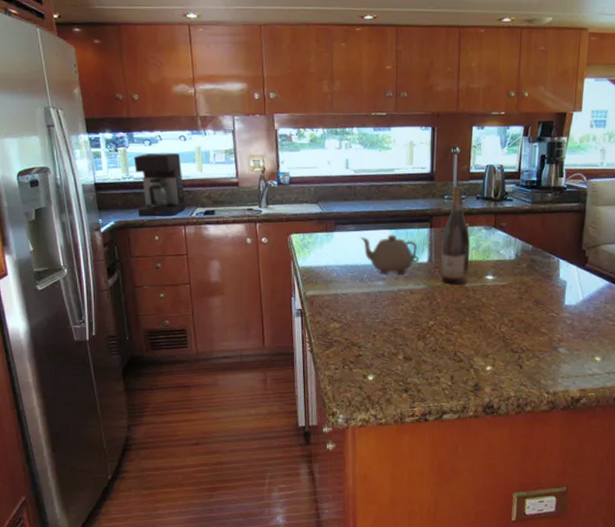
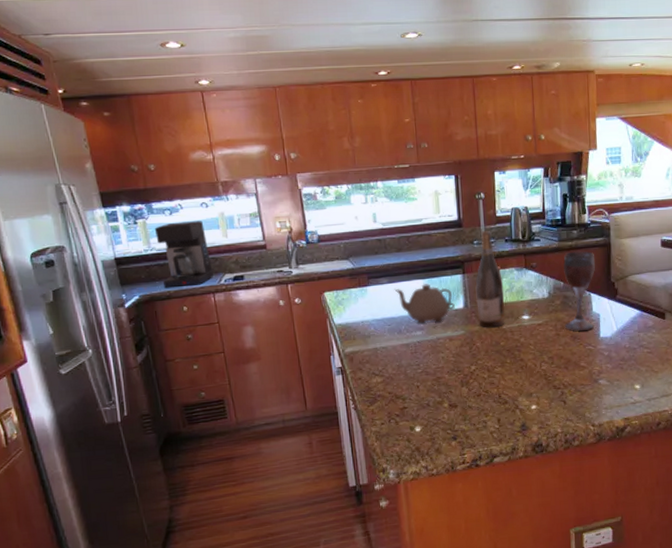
cup: none [529,215,568,296] -> present [563,251,596,331]

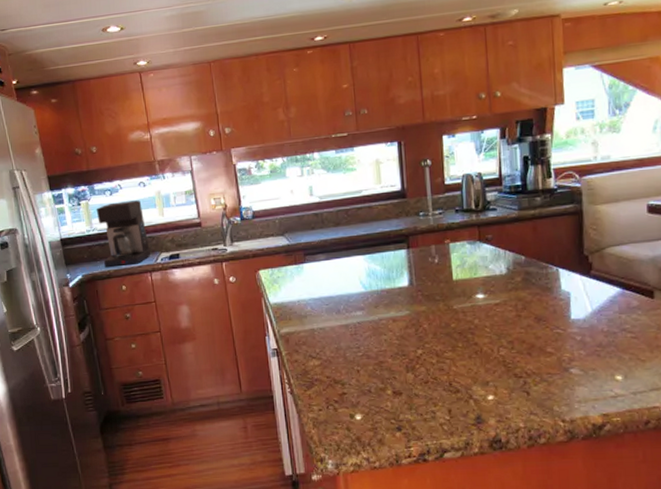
teapot: present [394,284,455,324] -> none [332,260,399,303]
wine bottle: present [475,231,506,328] -> none [421,201,457,308]
cup: present [563,251,596,331] -> none [524,220,564,312]

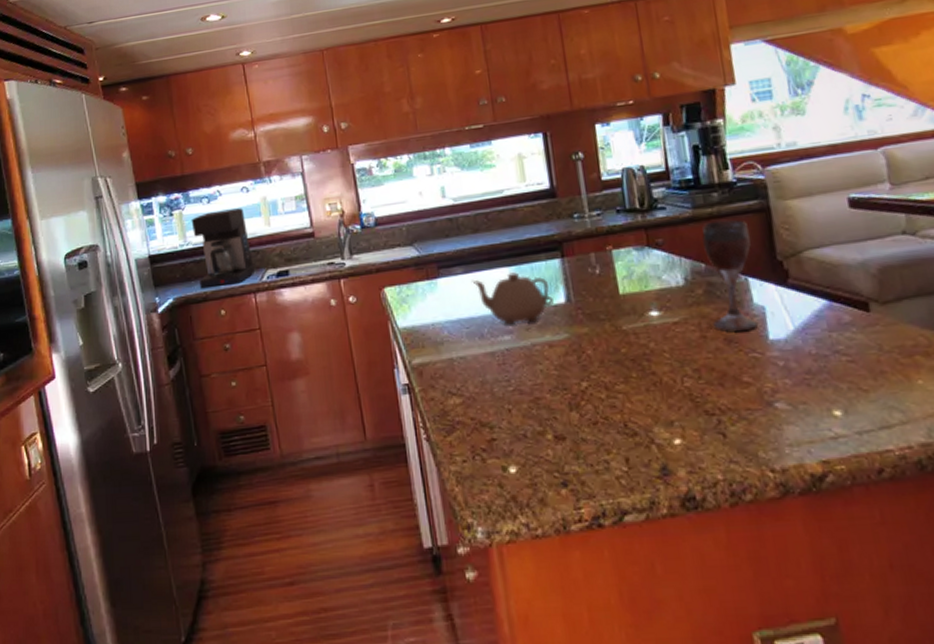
teapot: none [332,260,399,303] -> present [472,272,554,325]
cup: none [524,220,564,312] -> present [702,219,759,331]

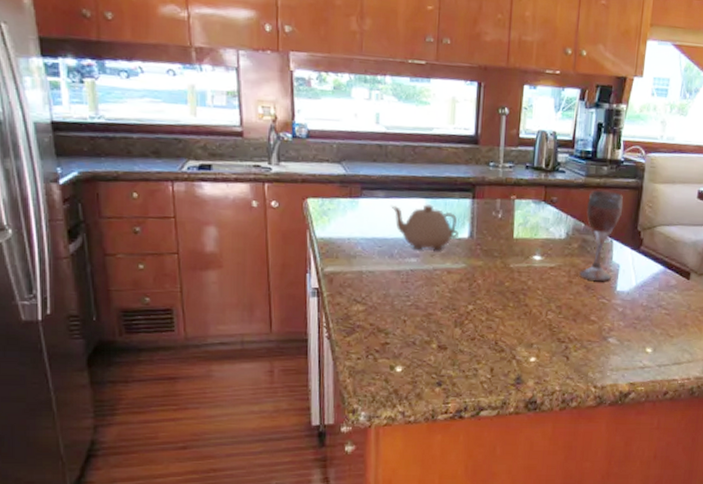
coffee maker: present [191,208,256,289] -> none [105,88,176,169]

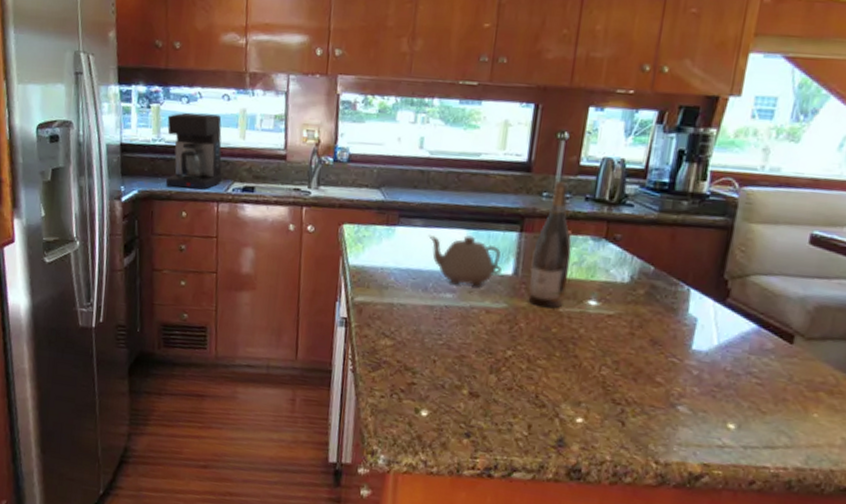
coffee maker: none [105,88,176,169] -> present [165,112,223,190]
wine bottle: none [483,152,517,265] -> present [528,181,572,308]
cup: present [579,190,624,281] -> none [644,228,707,337]

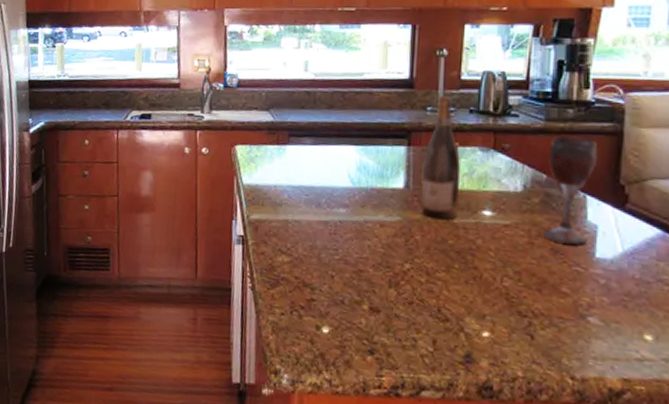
coffee maker: present [165,112,223,190] -> none [69,49,122,119]
teapot: present [429,234,502,287] -> none [318,151,392,201]
cup: none [644,228,707,337] -> present [543,136,598,245]

